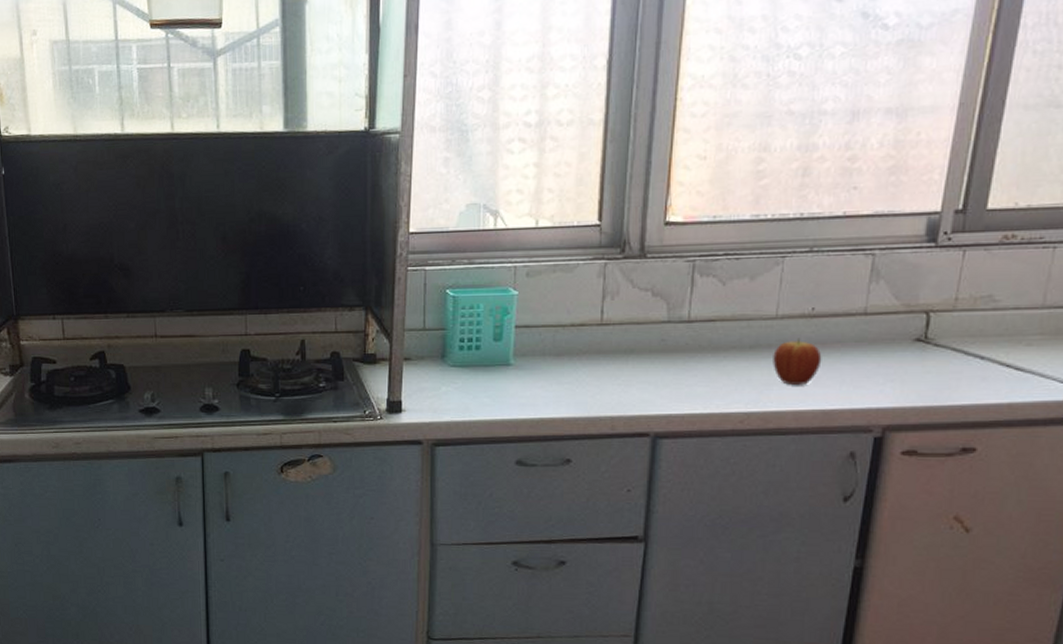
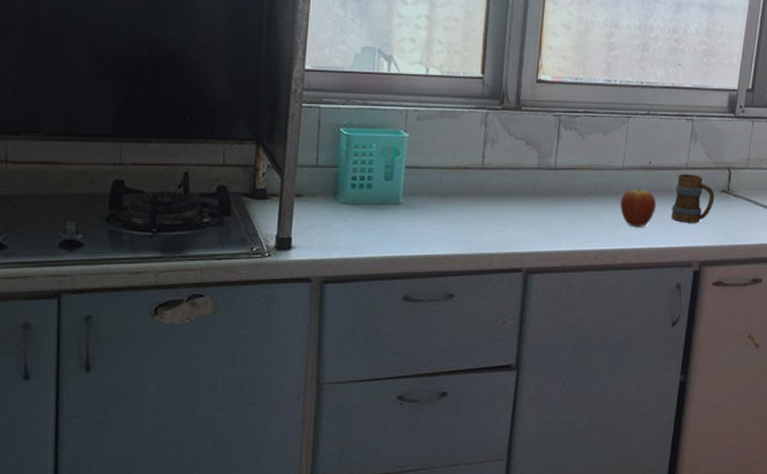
mug: none [843,320,905,380] -> present [672,173,715,223]

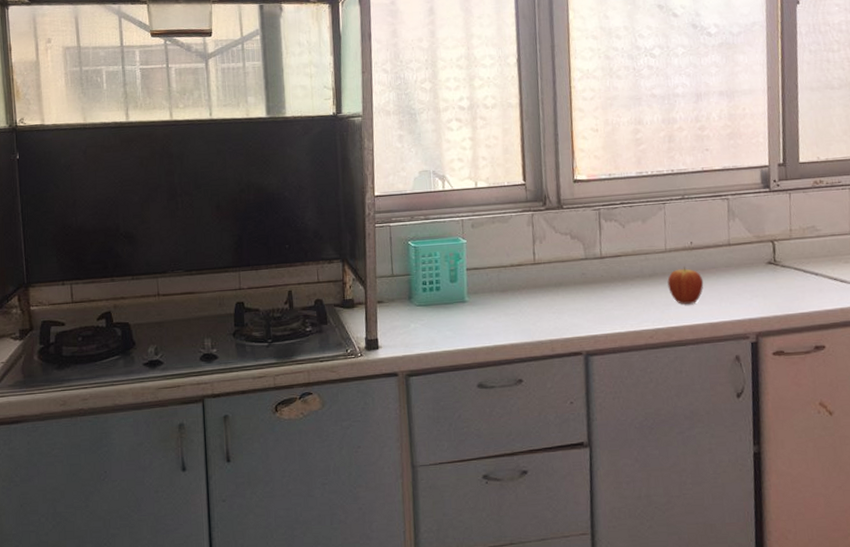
mug: present [672,173,715,223] -> none [719,249,762,297]

